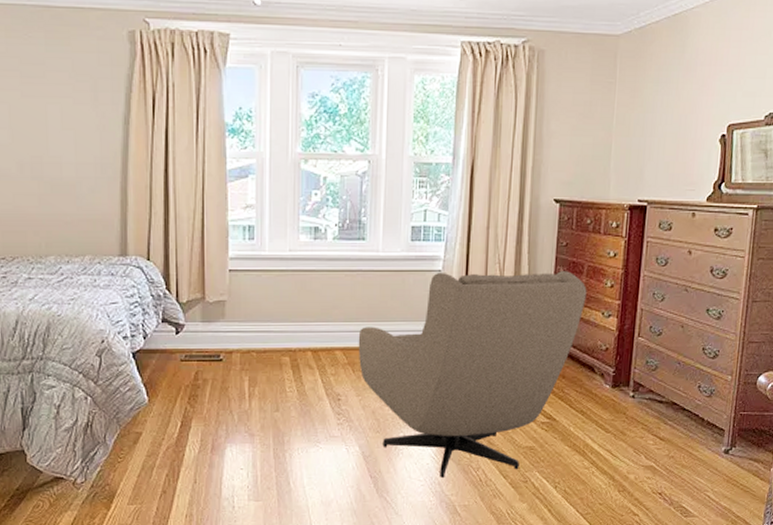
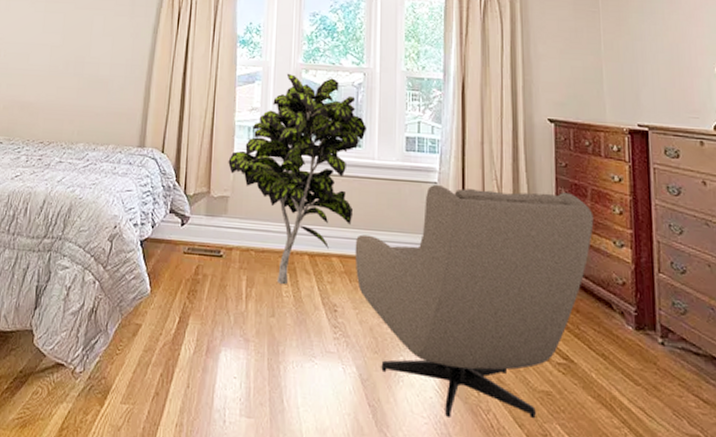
indoor plant: none [223,164,371,381] -> present [228,73,366,285]

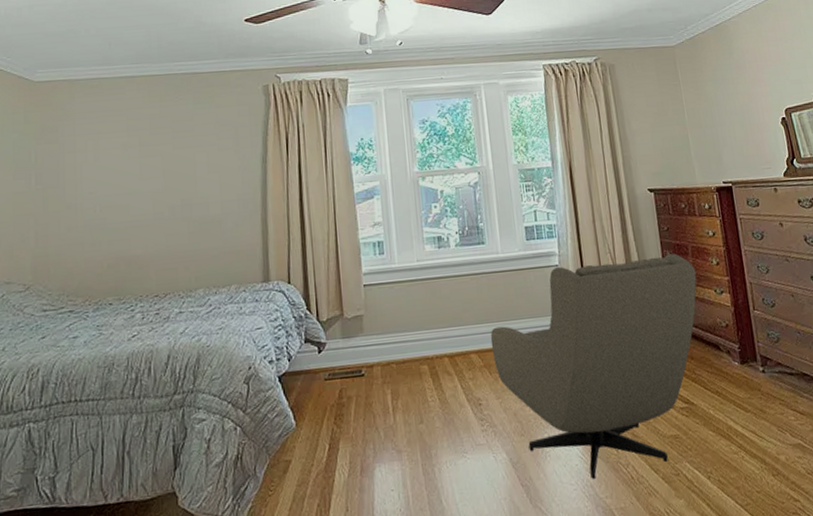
indoor plant: present [228,73,366,285] -> none [357,181,488,391]

